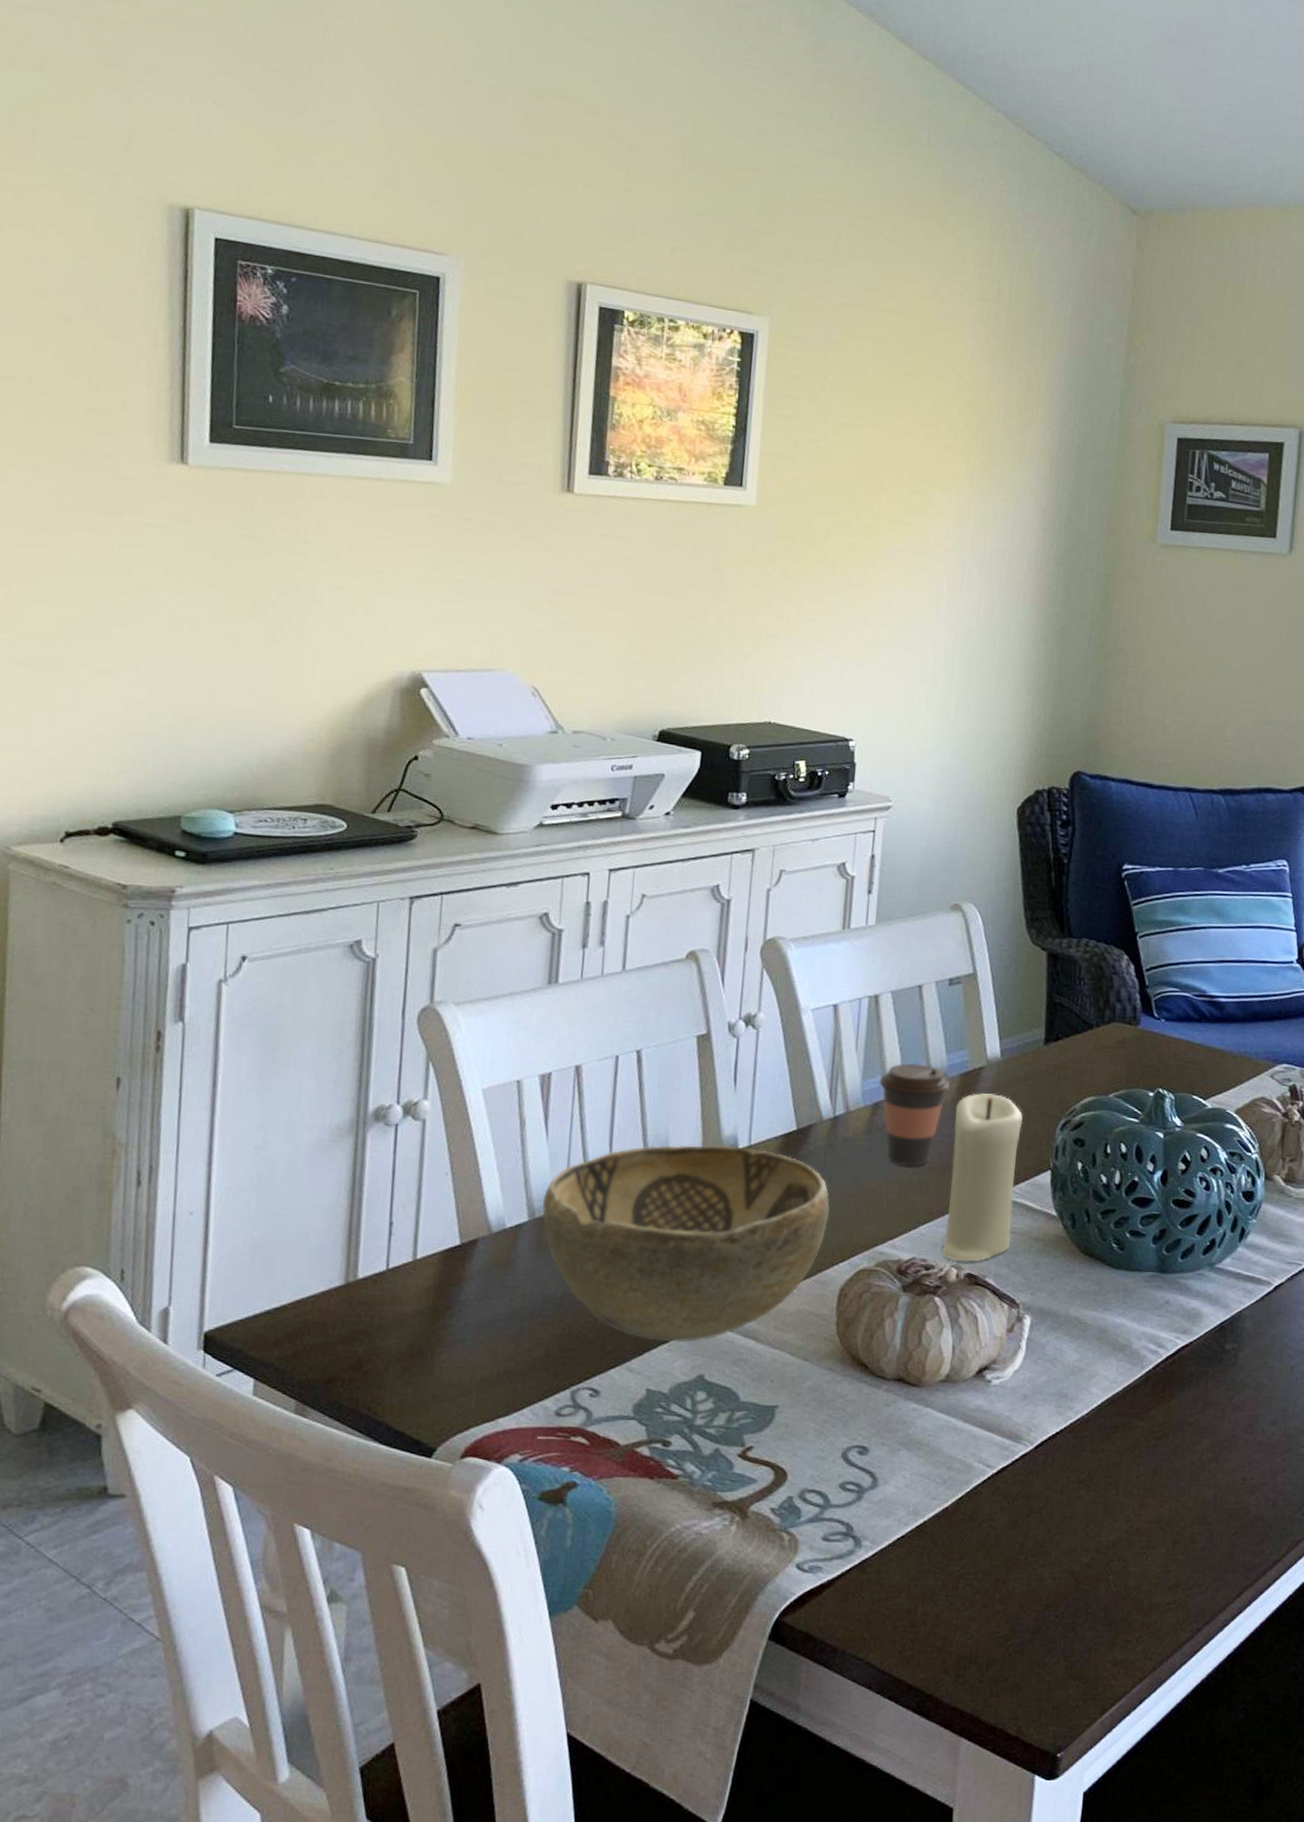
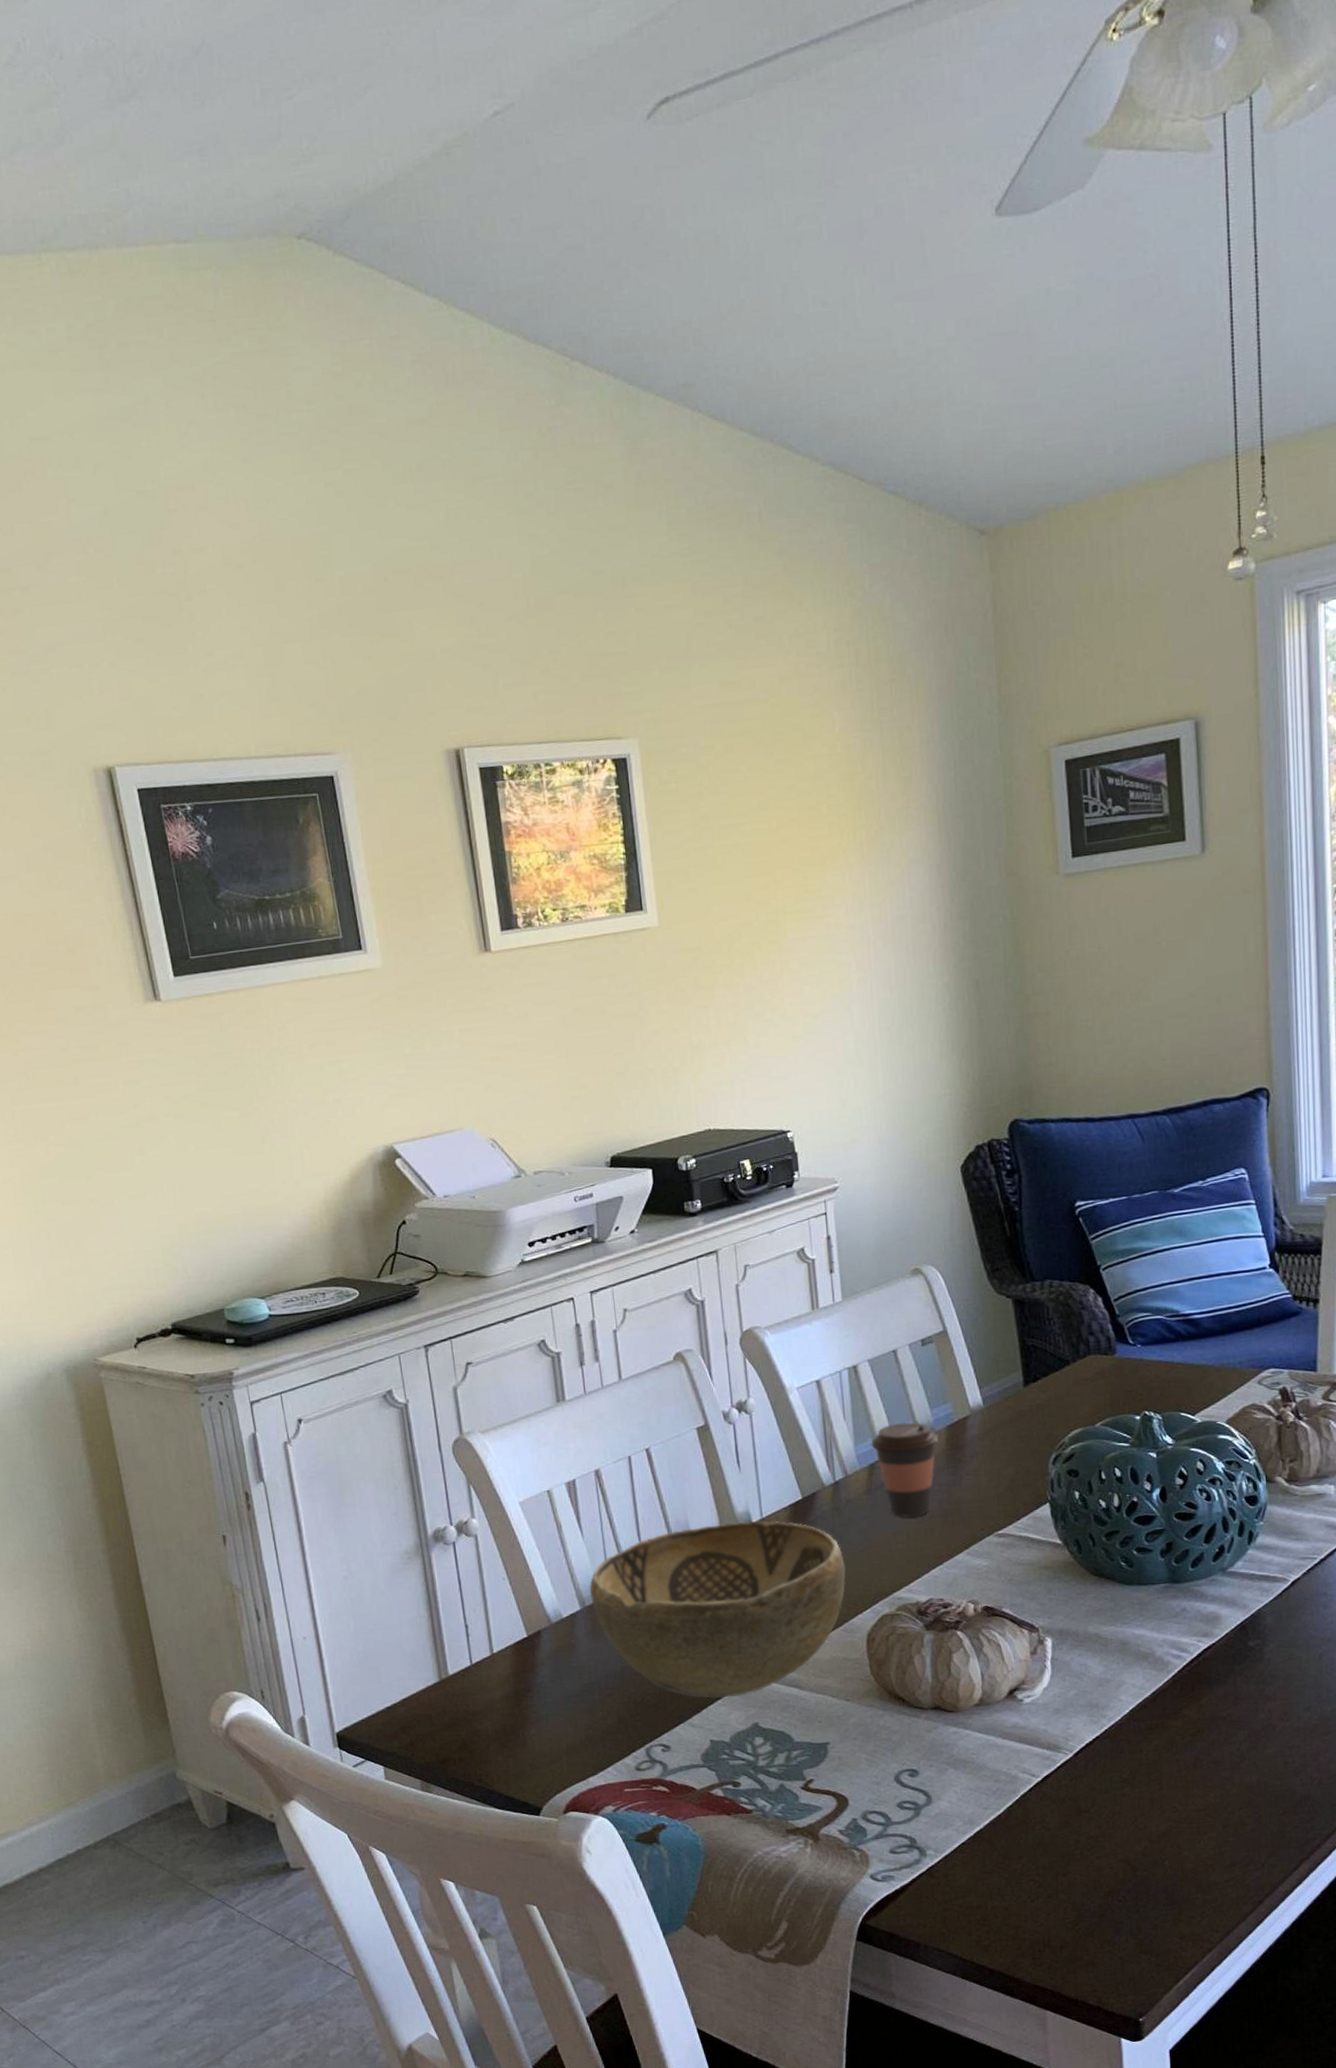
candle: present [942,1093,1023,1262] -> none [947,1440,1021,1596]

